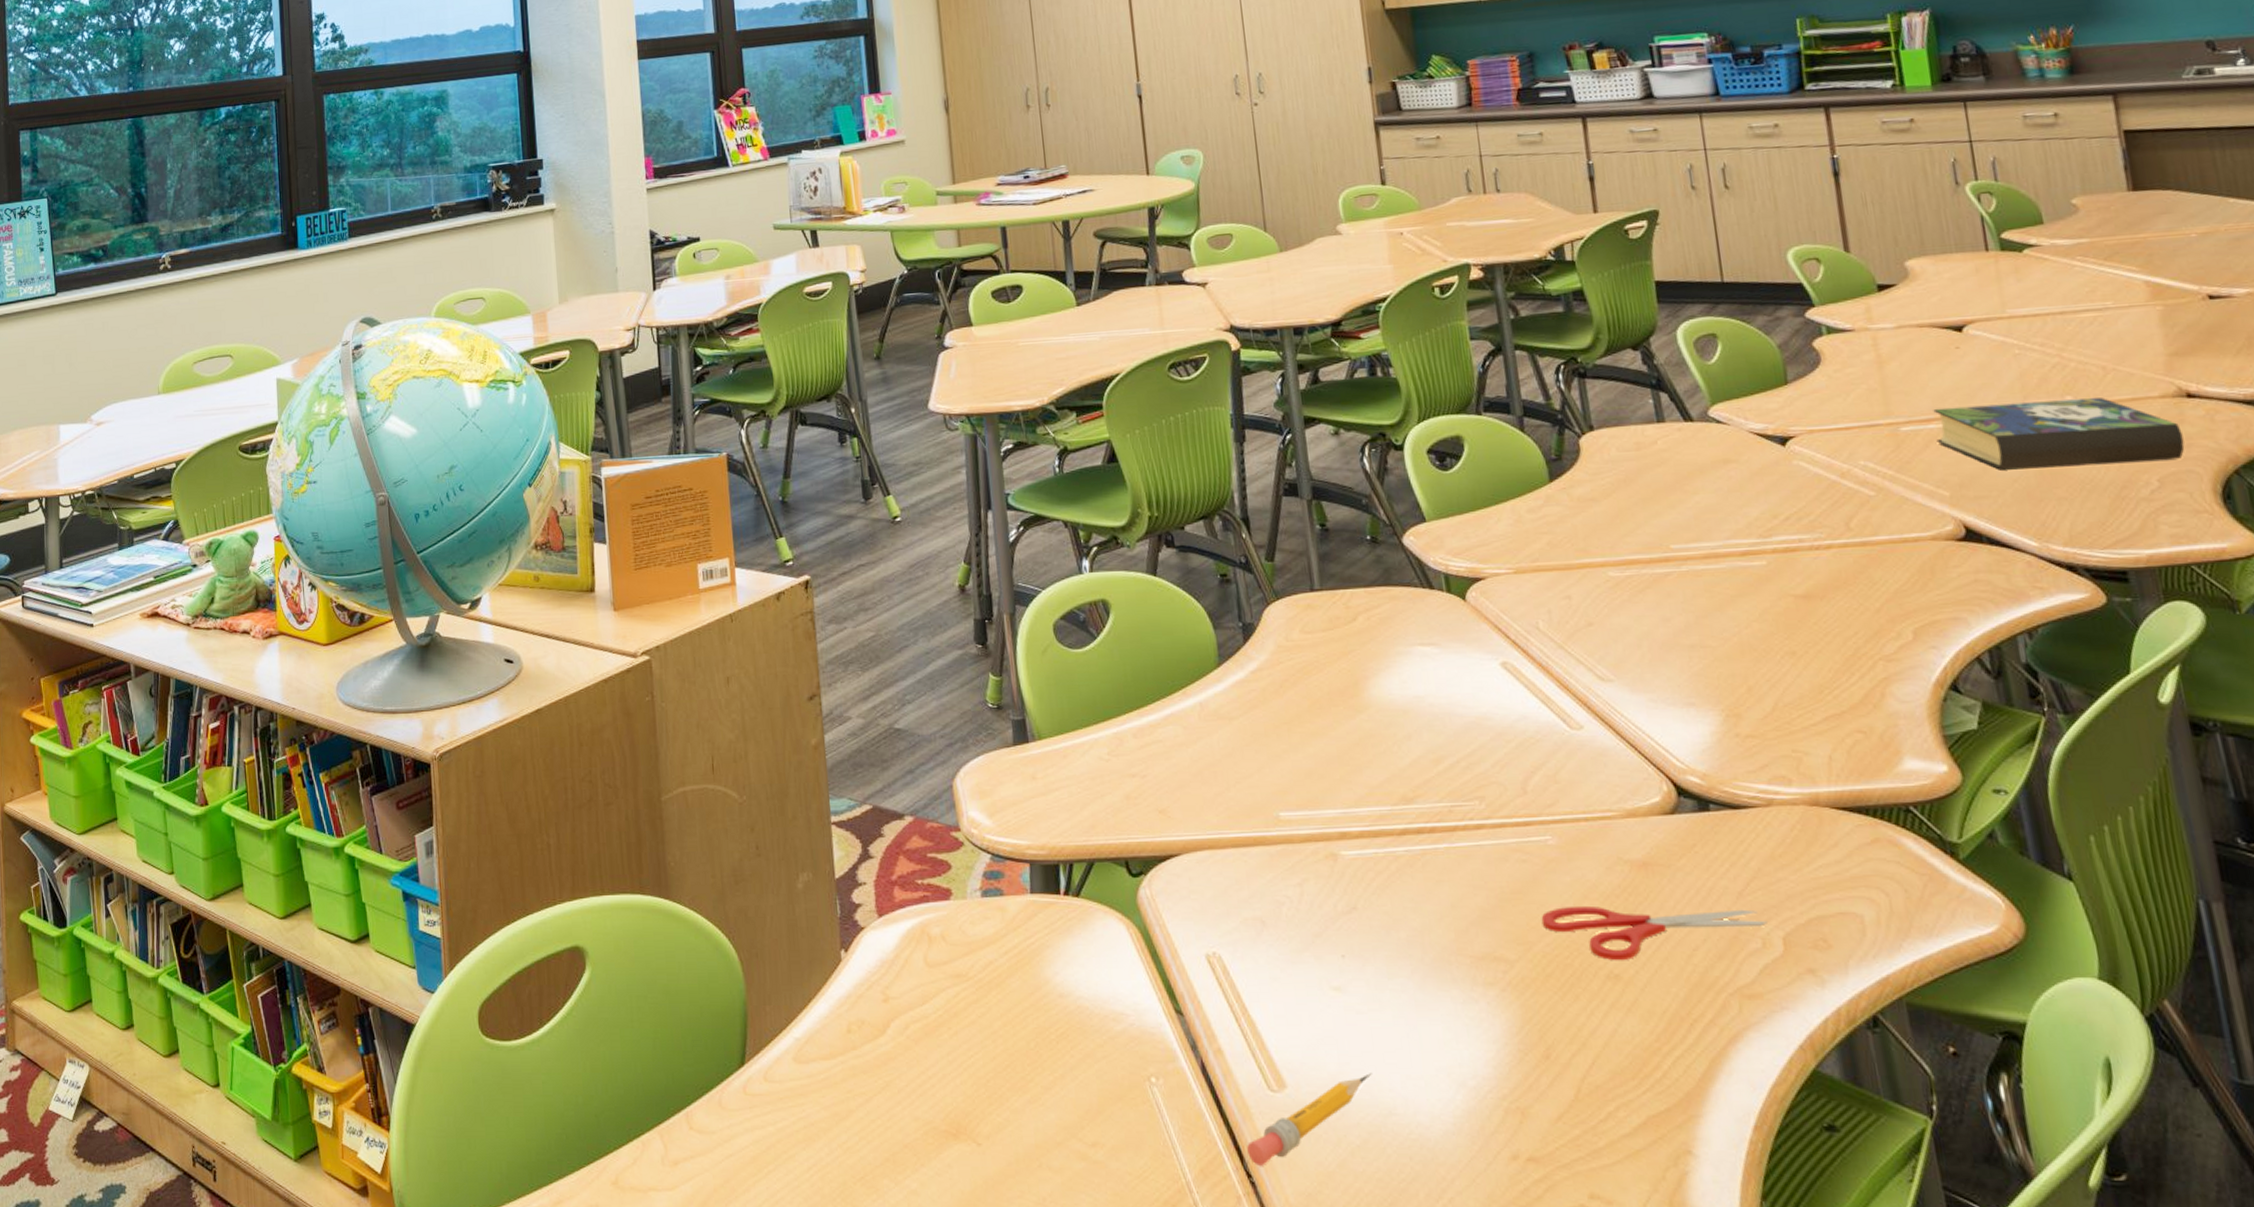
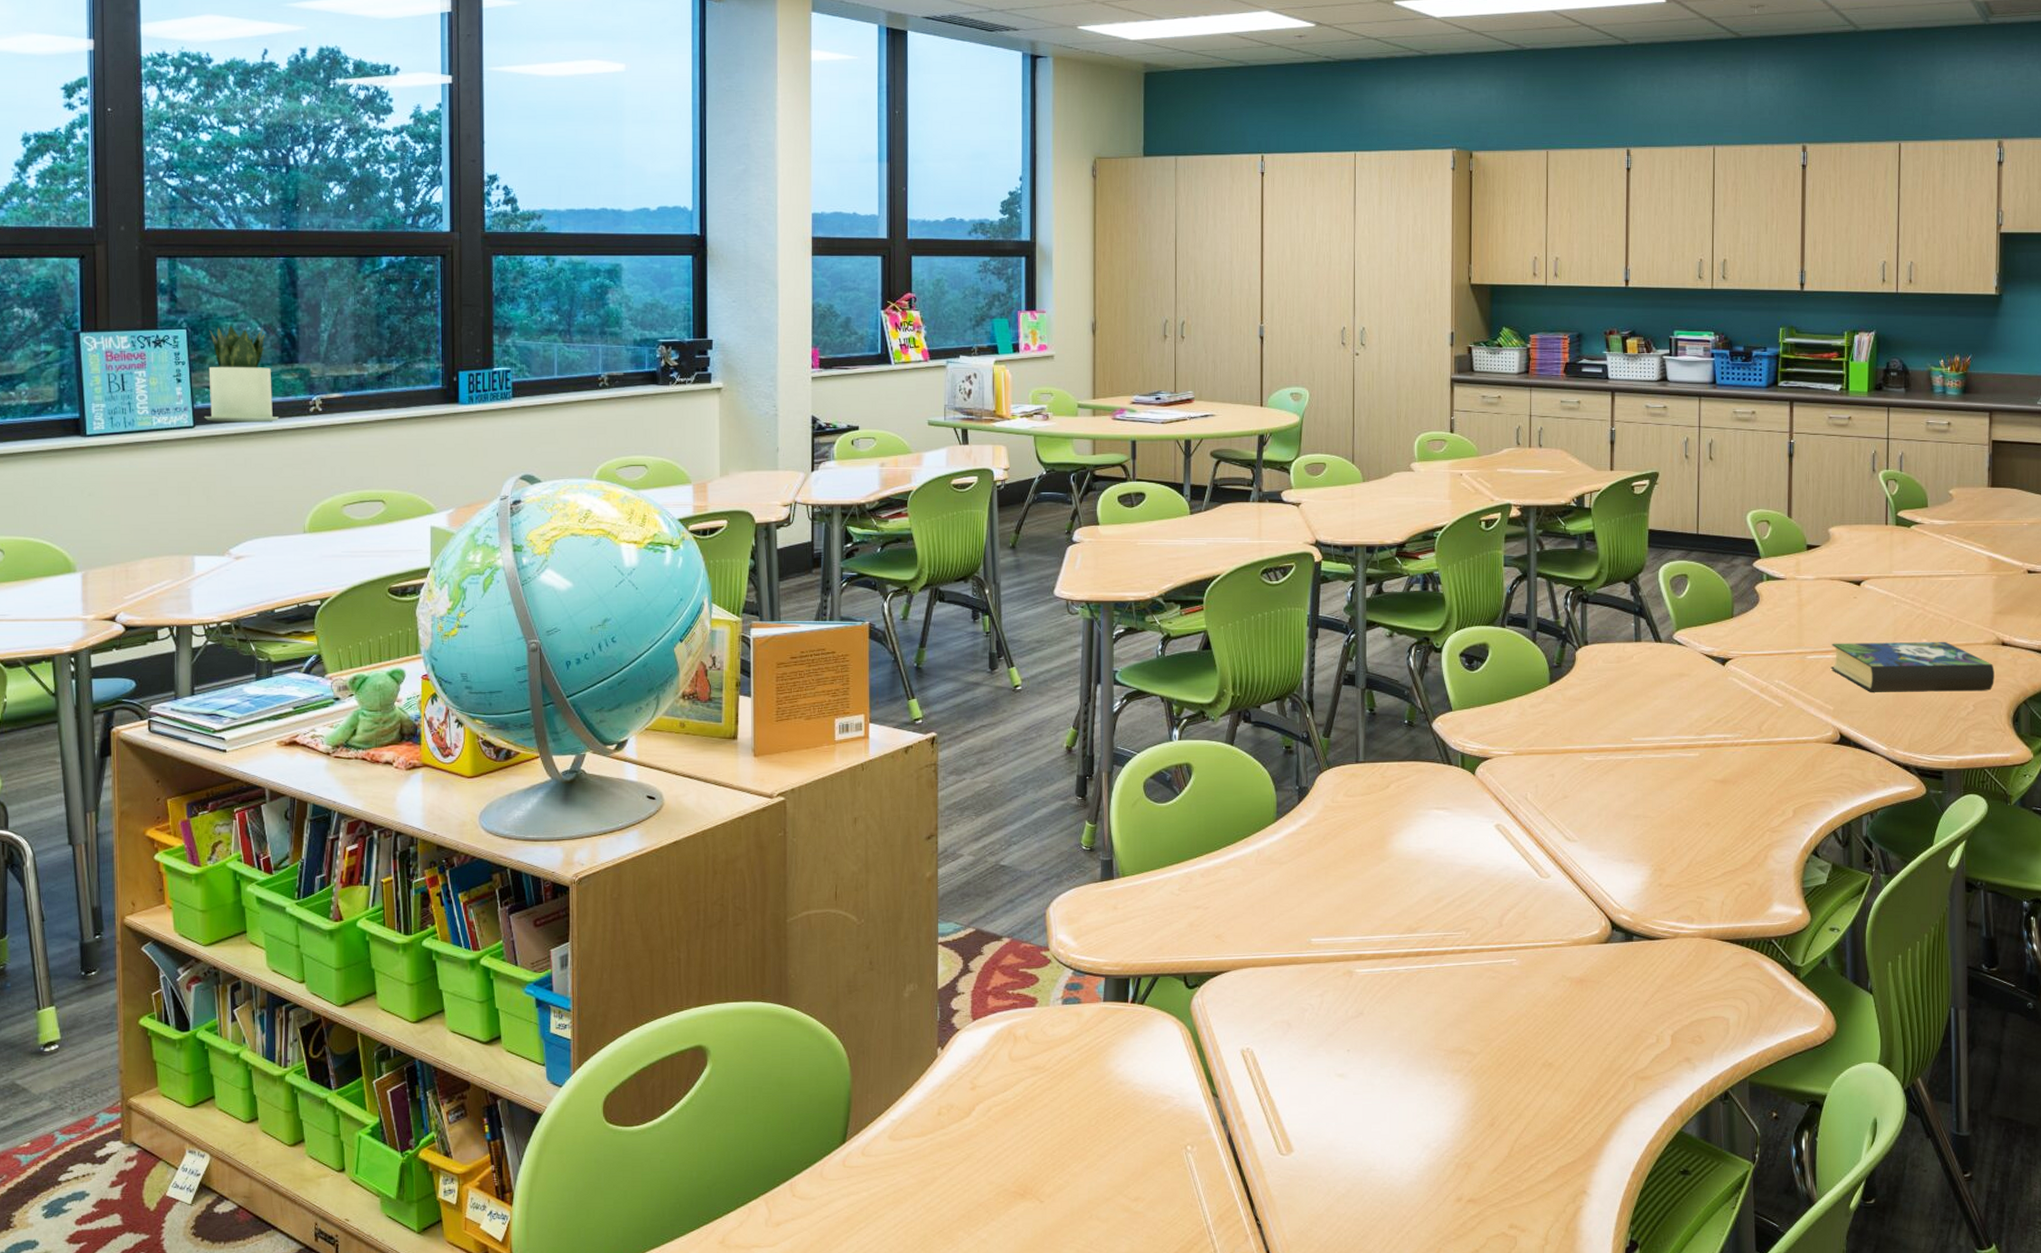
planter: none [65,189,133,289] -> present [204,326,280,423]
pencil: present [1247,1073,1372,1166] -> none [1258,1139,1360,1211]
scissors: present [1541,905,1767,961] -> none [1501,1011,1662,1053]

